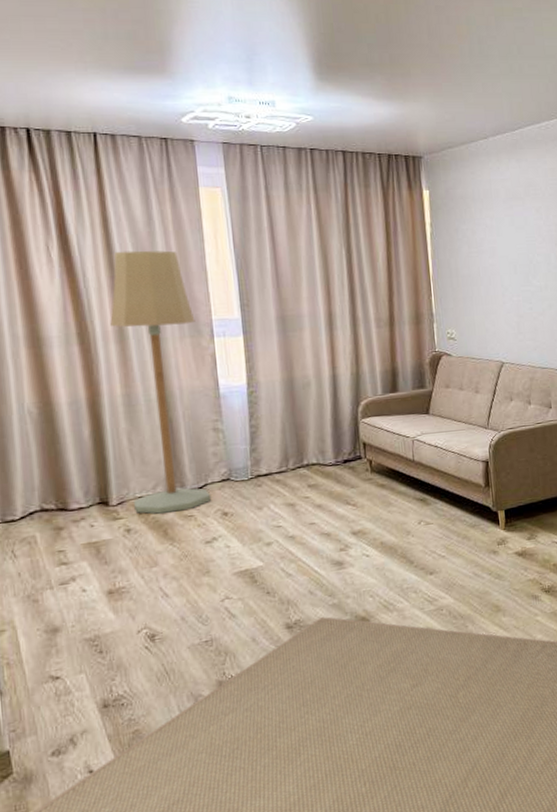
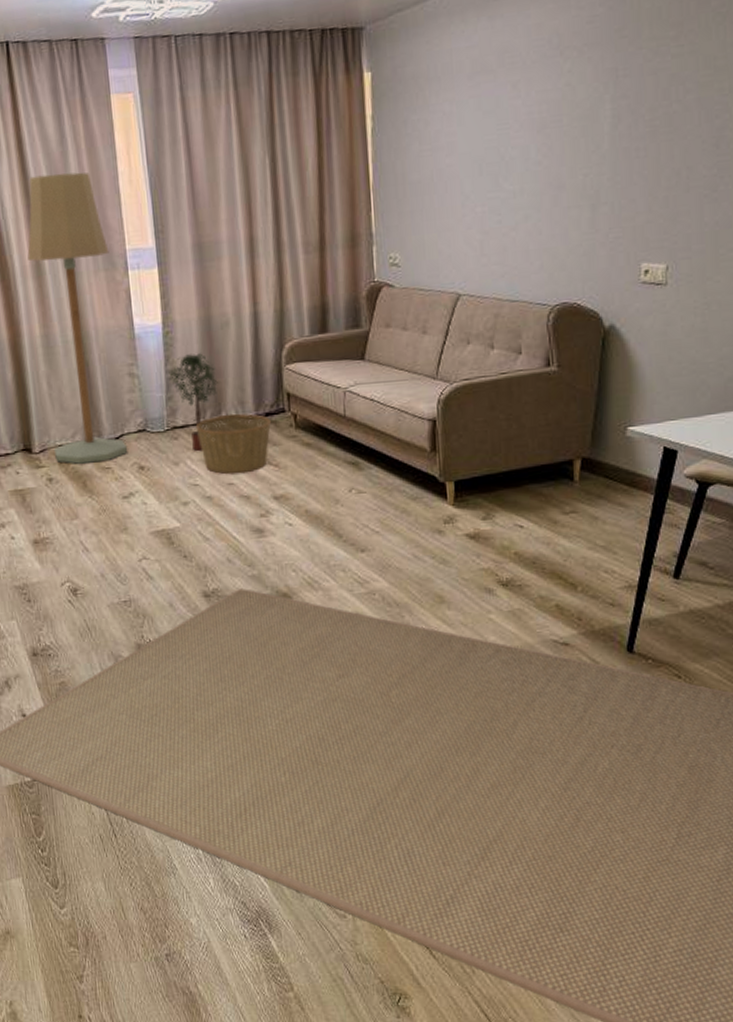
potted tree: none [253,410,300,496] -> present [168,353,218,451]
basket: none [278,461,349,516] -> present [195,414,271,475]

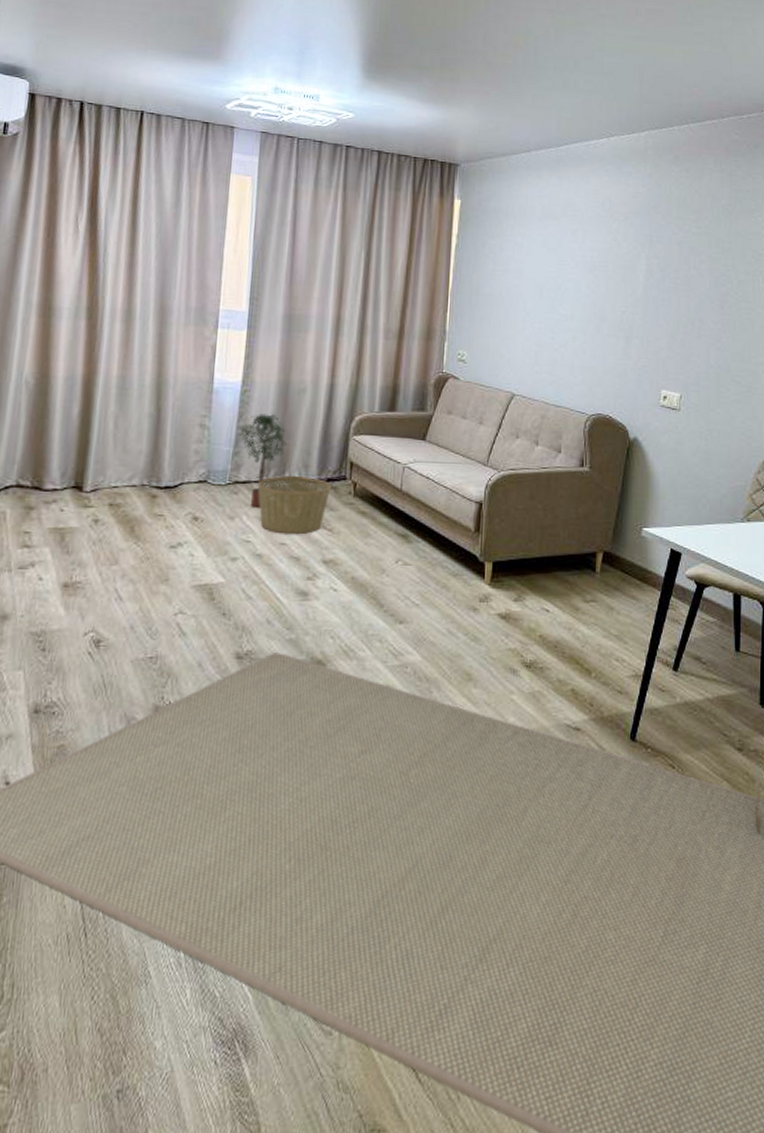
floor lamp: present [27,172,128,464] -> none [106,229,203,508]

